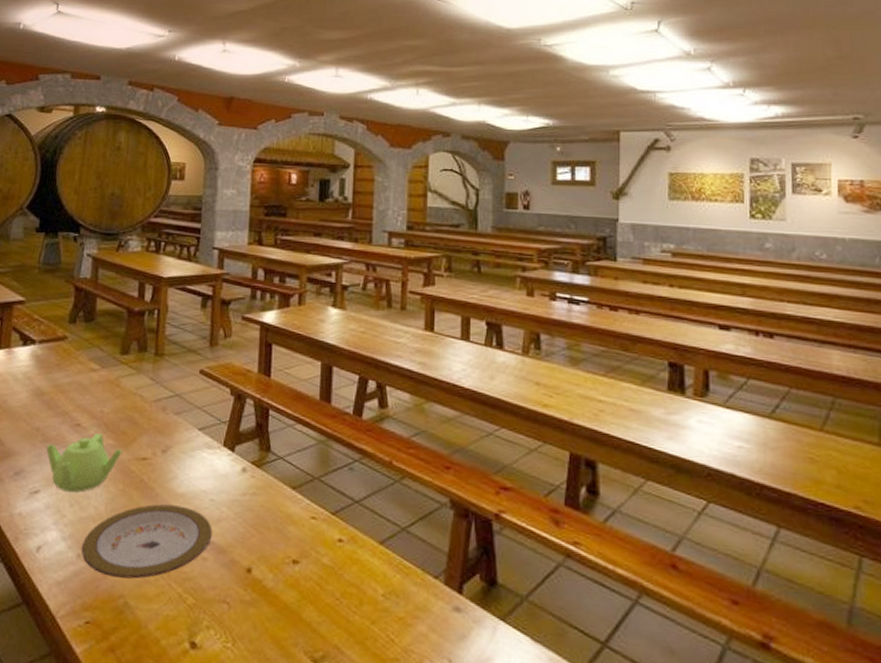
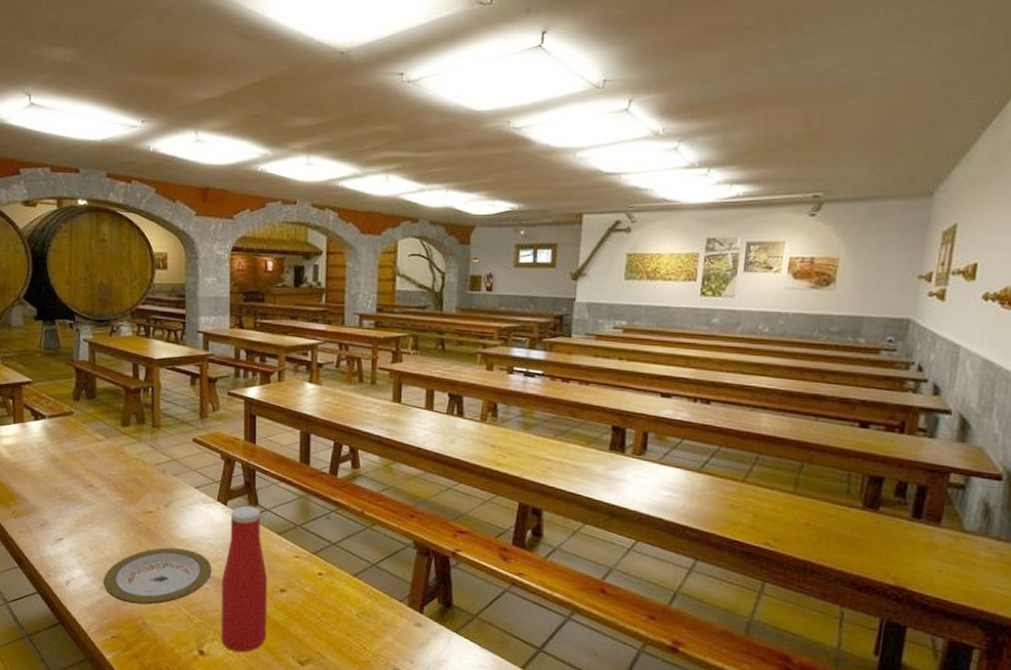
teapot: present [46,433,122,493] -> none [65,492,130,540]
bottle: none [218,452,278,646] -> present [221,506,268,653]

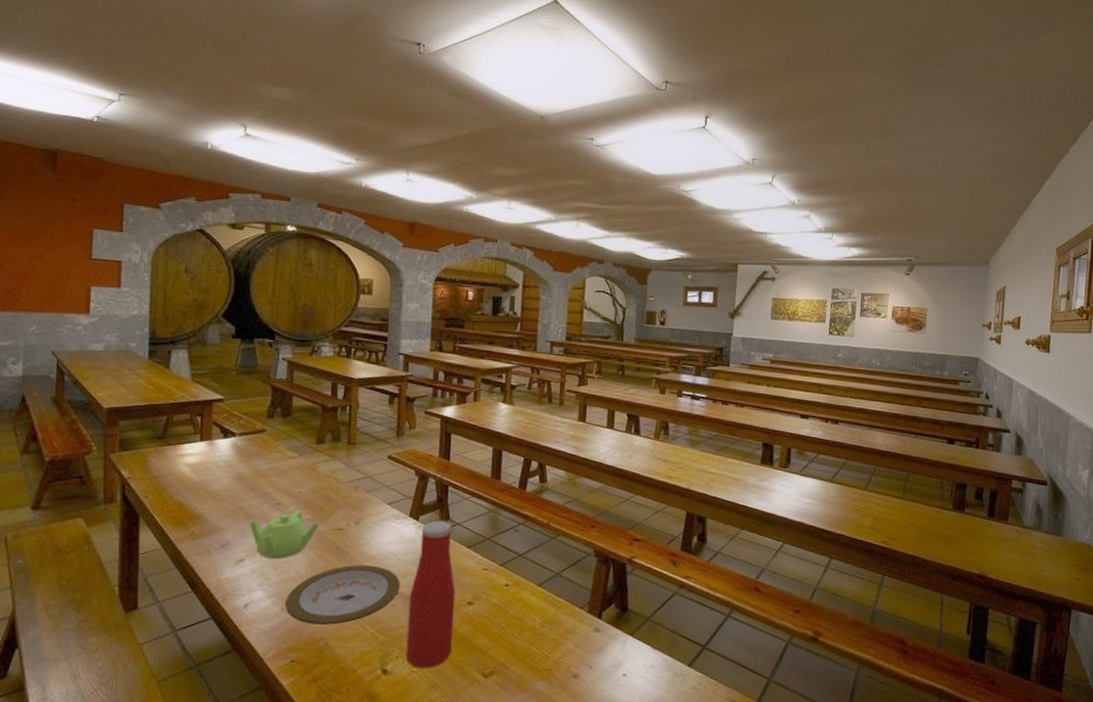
teapot: none [65,492,130,540] -> present [249,510,320,560]

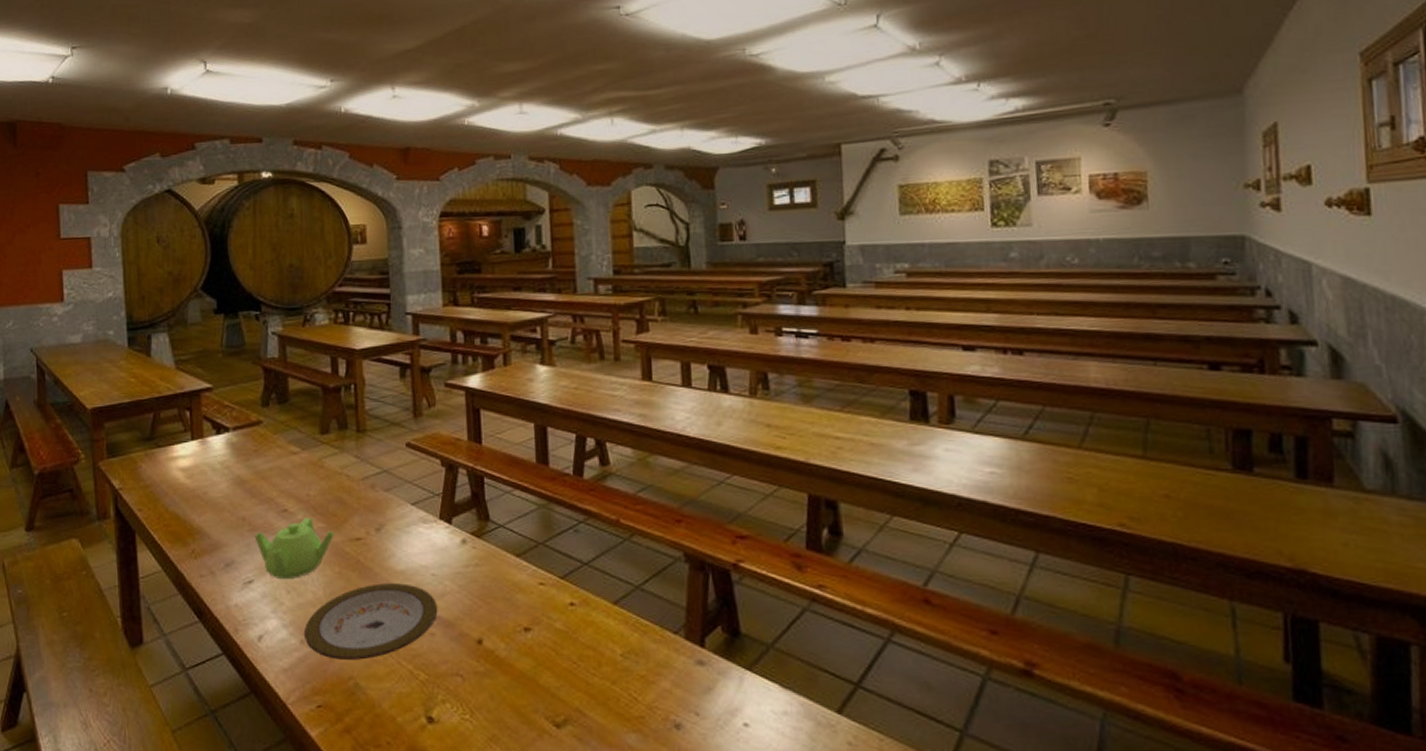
bottle: present [406,520,456,669] -> none [450,522,511,716]

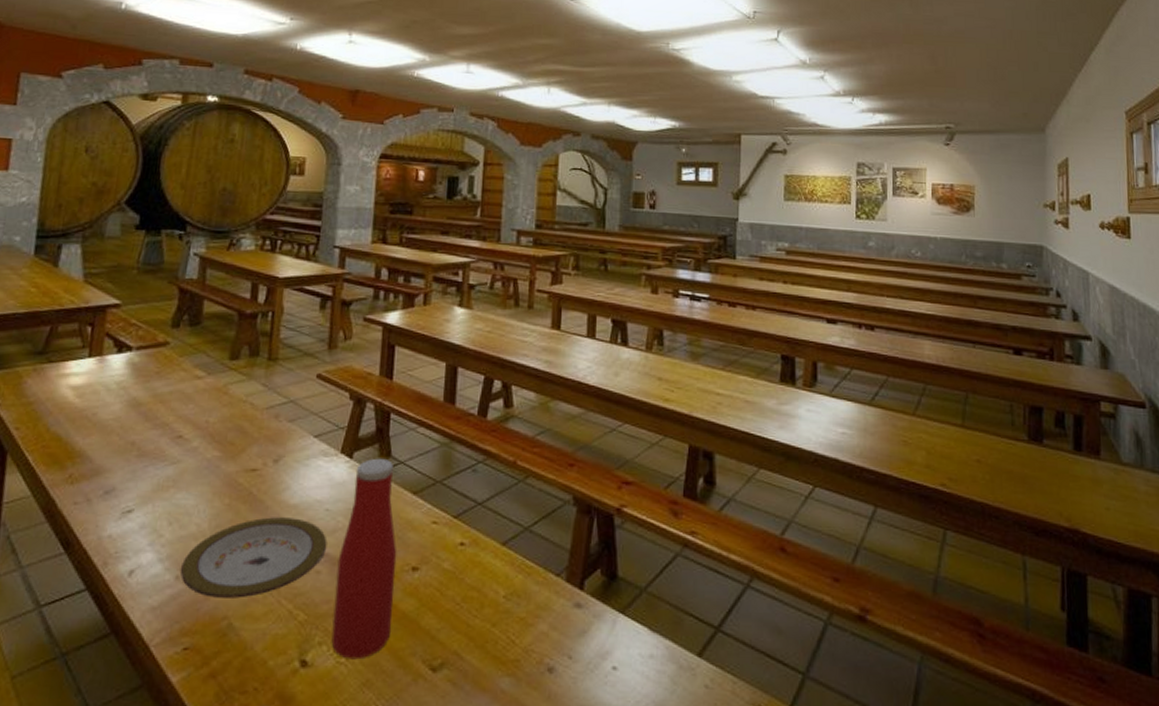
teapot: present [254,518,334,580] -> none [141,445,229,510]
bottle: none [450,522,511,716] -> present [331,458,397,660]

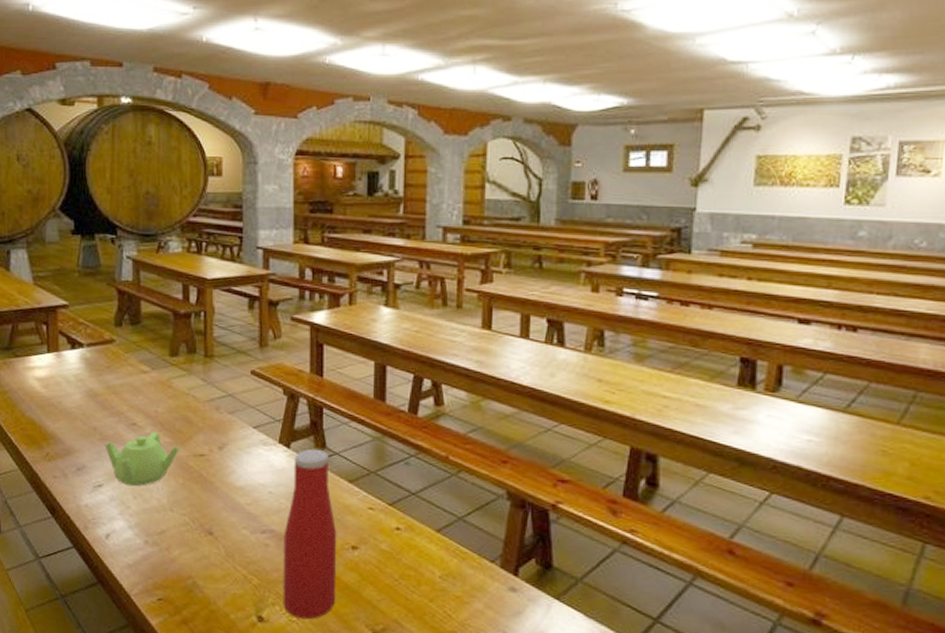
teapot: none [141,445,229,510] -> present [105,432,179,487]
plate: present [181,517,327,598] -> none [149,496,273,563]

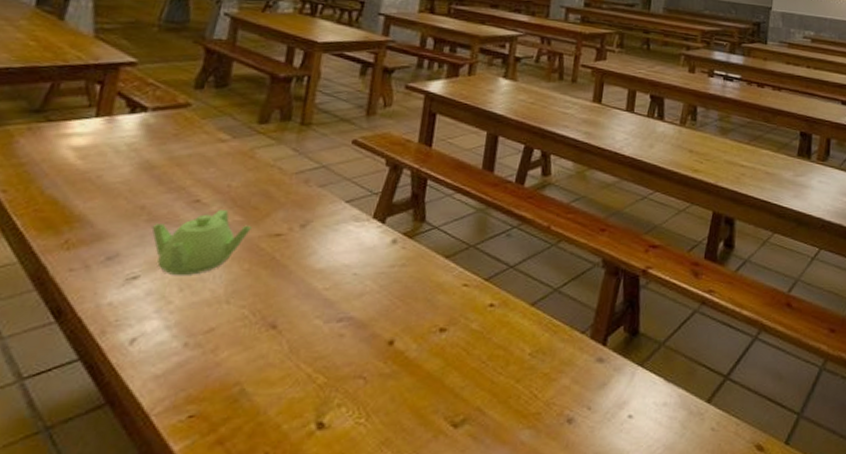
bottle: present [283,448,337,620] -> none [351,223,427,420]

